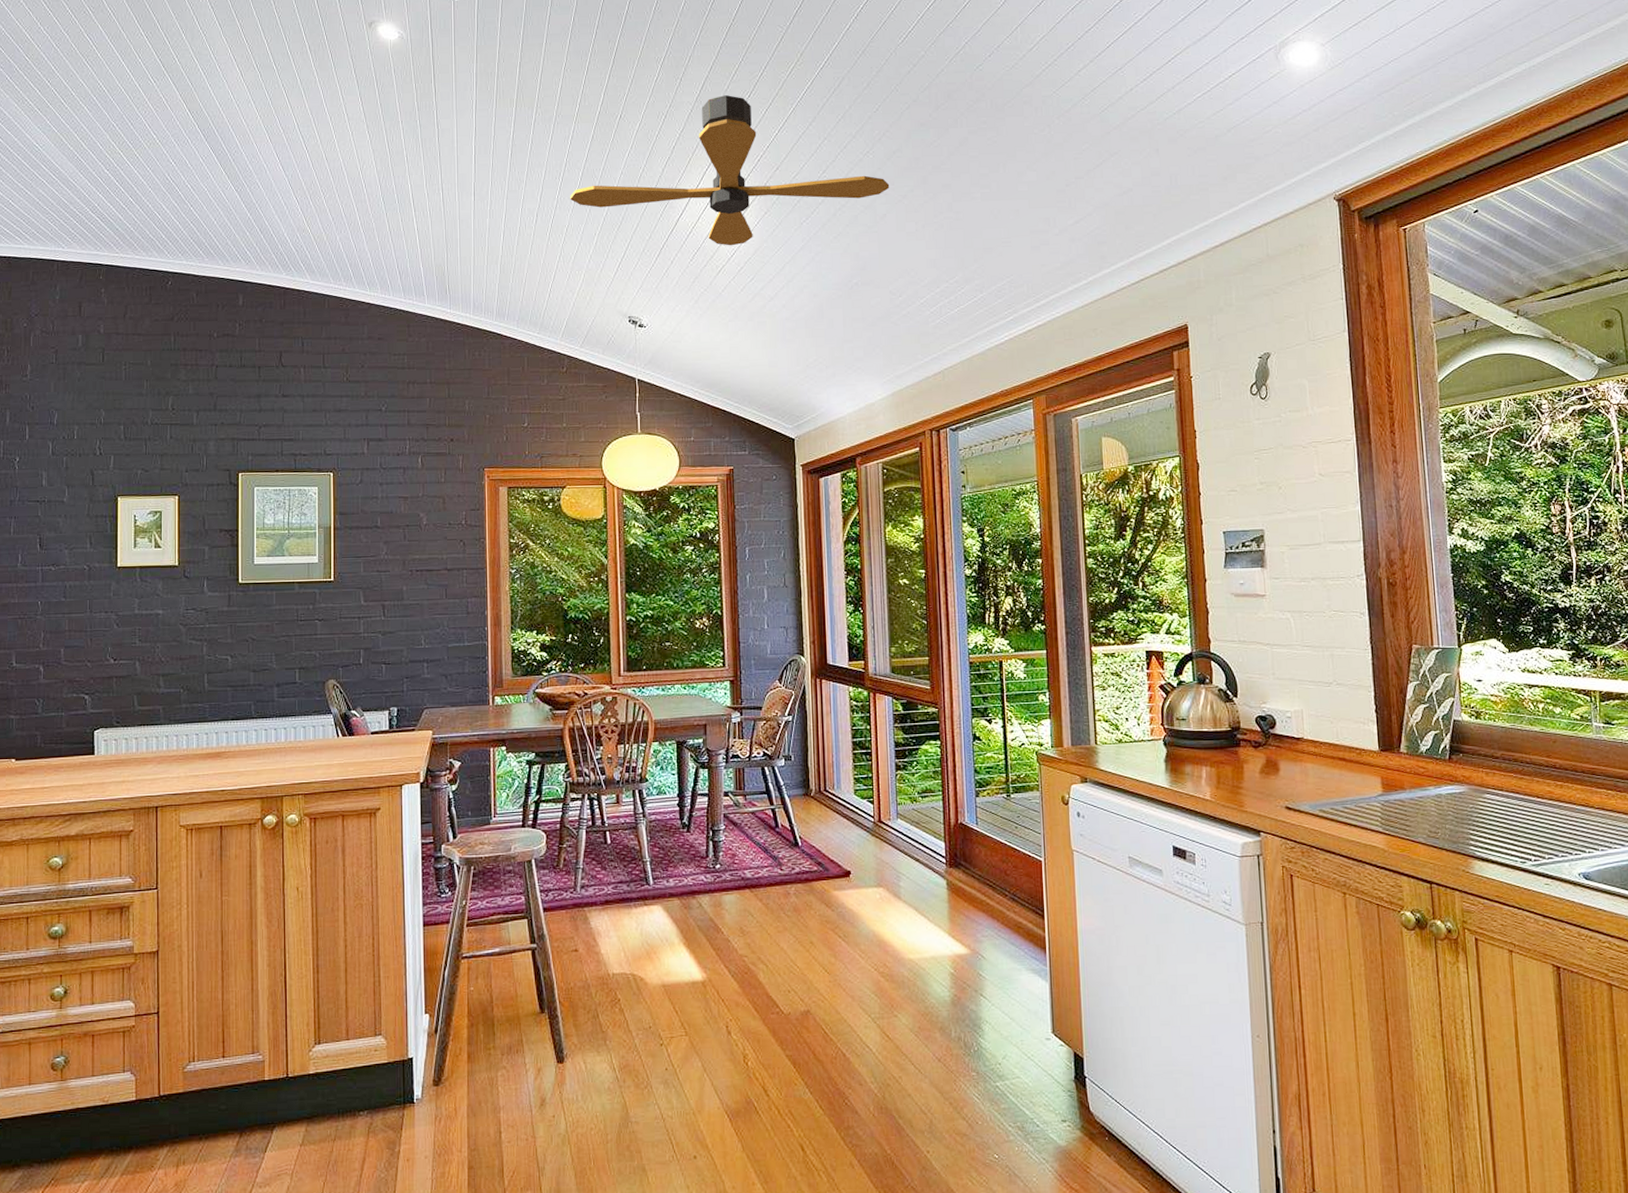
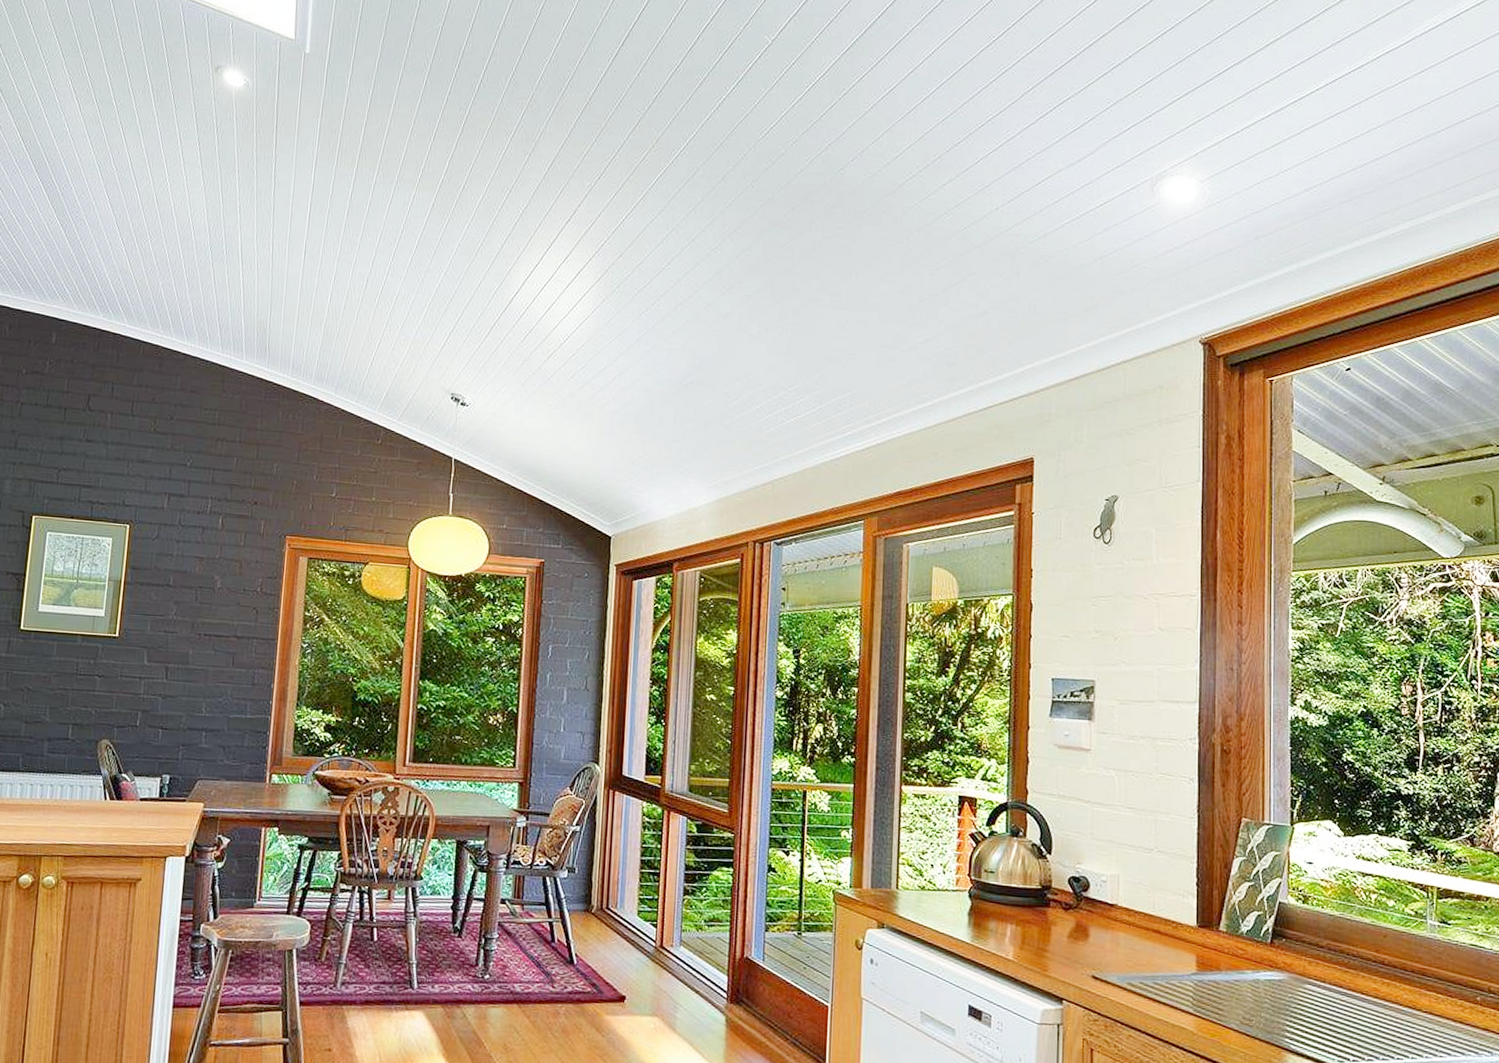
ceiling fan: present [570,95,890,246] -> none [403,175,736,331]

